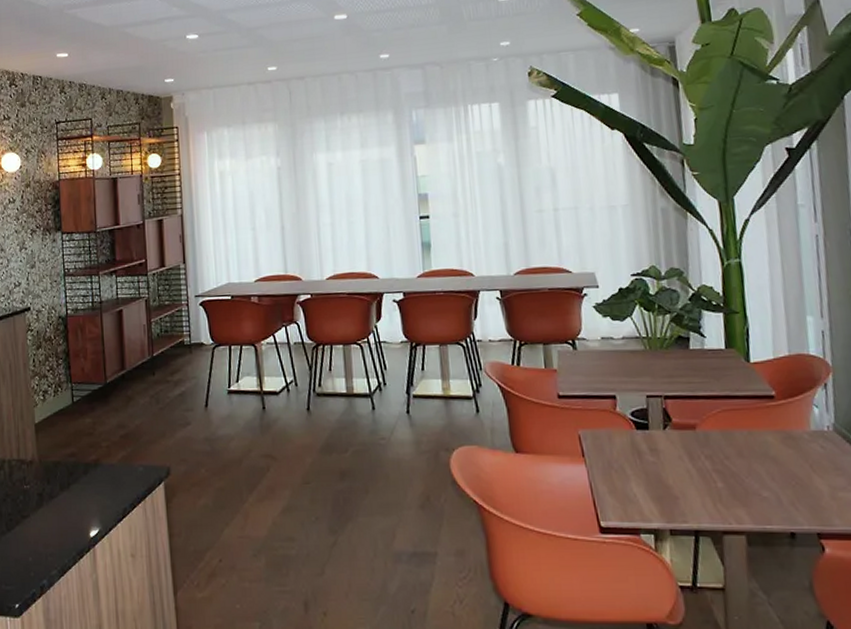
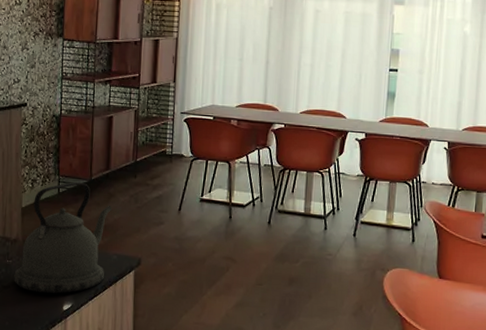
kettle: none [33,388,133,519] -> present [14,182,112,294]

